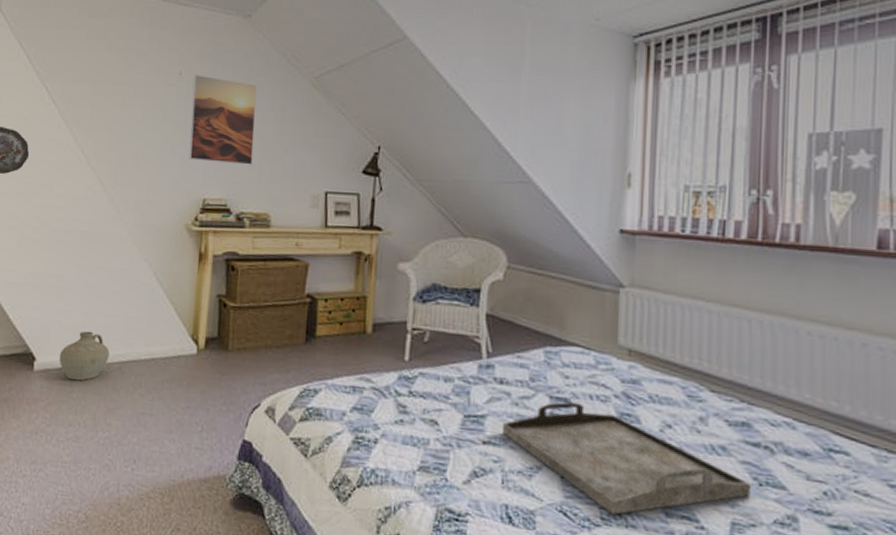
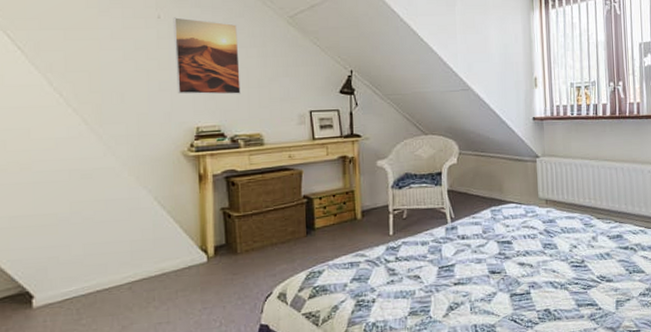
ceramic jug: present [59,331,110,381] -> none [60,260,117,309]
serving tray: present [502,401,752,515] -> none [466,242,626,314]

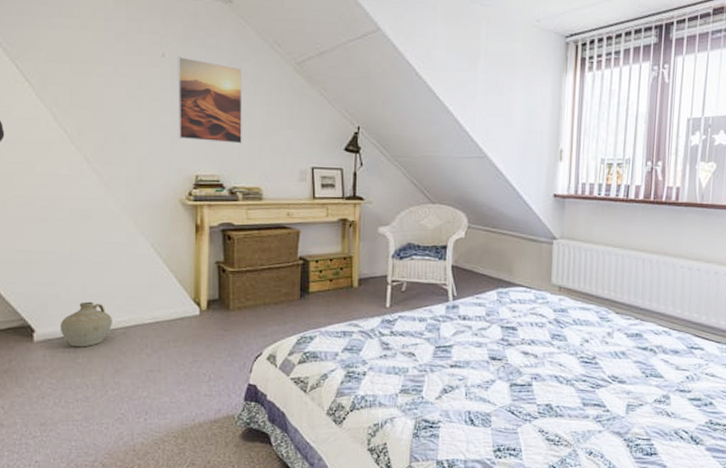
ceramic jug: none [60,260,117,309] -> present [59,301,112,347]

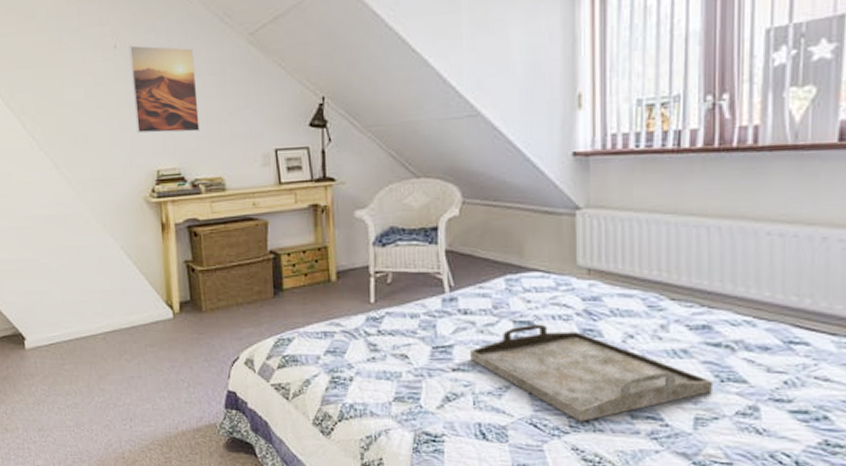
ceramic jug: present [59,301,112,347] -> none [46,308,92,354]
serving tray: none [465,329,641,409] -> present [469,324,714,422]

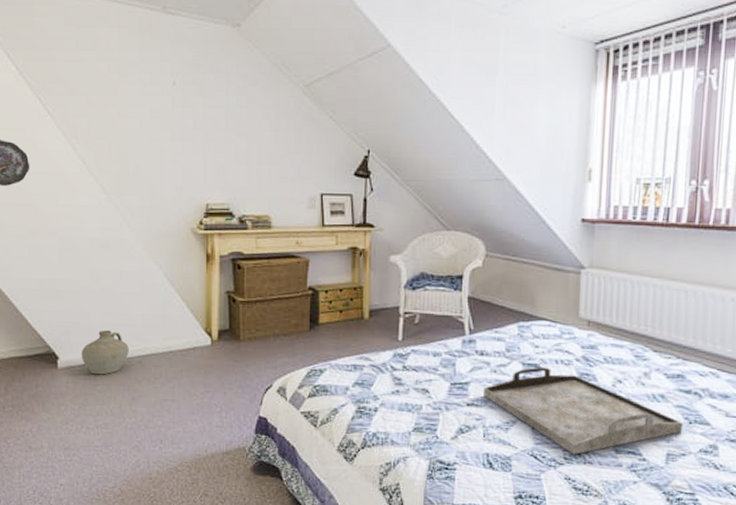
ceramic jug: none [46,308,92,354] -> present [81,330,129,375]
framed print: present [129,45,200,134] -> none [188,84,251,171]

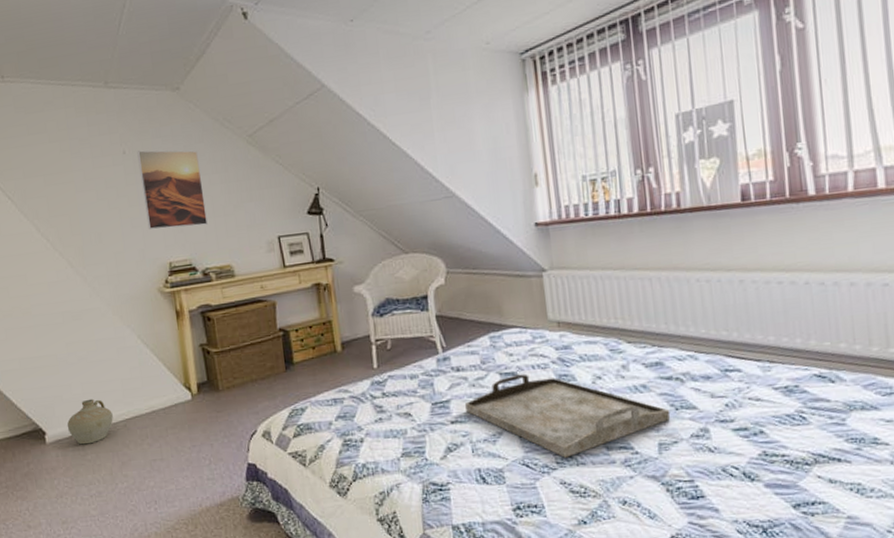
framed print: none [188,84,251,171] -> present [137,150,208,230]

